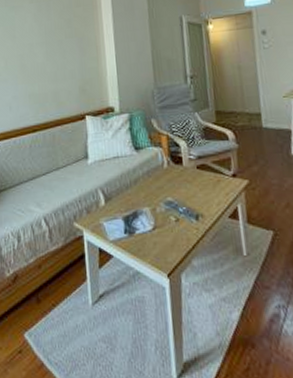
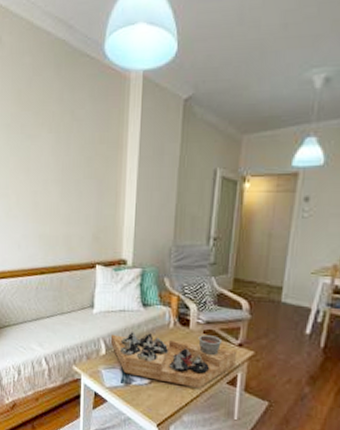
decorative tray: none [107,170,233,227] -> present [110,332,238,388]

